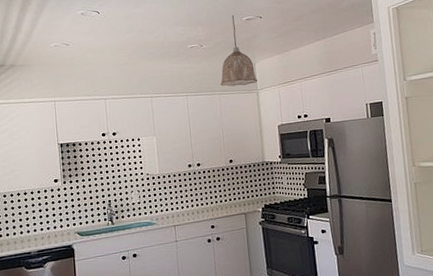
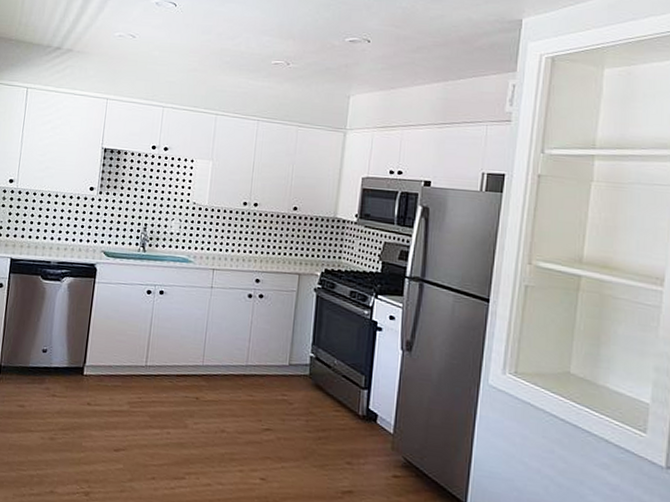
pendant lamp: present [220,15,257,87] -> none [301,33,348,121]

